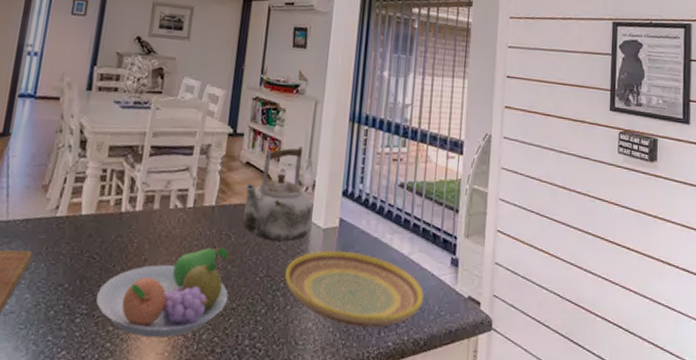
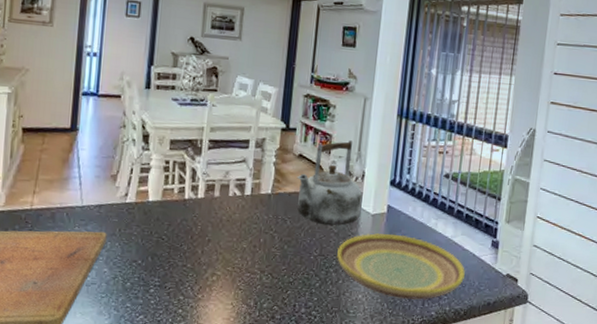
fruit bowl: present [96,247,229,338] -> none [167,230,286,306]

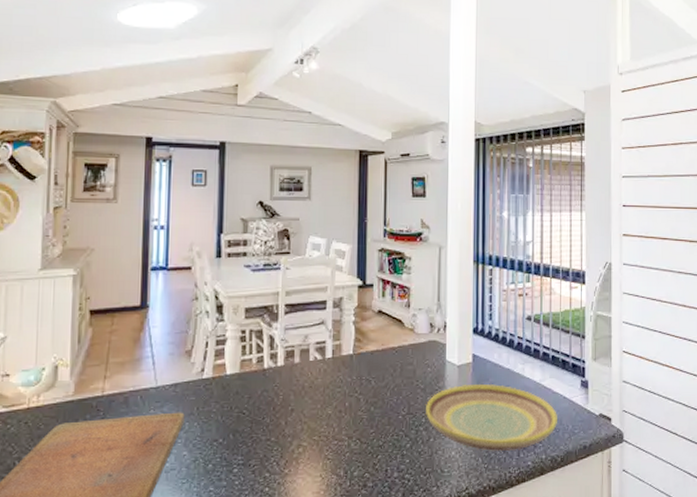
kettle: present [297,140,363,226] -> none [378,291,446,382]

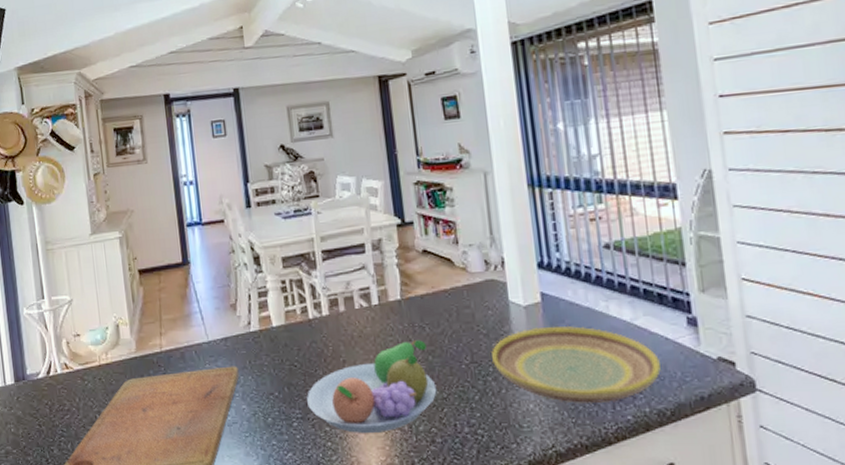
fruit bowl: none [251,392,374,479] -> present [307,340,437,433]

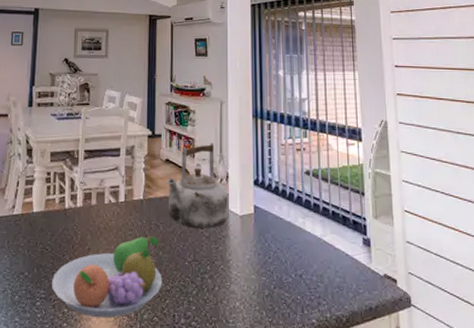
kettle: none [426,224,510,327] -> present [166,143,229,230]
plate: present [492,325,661,404] -> none [211,235,341,307]

